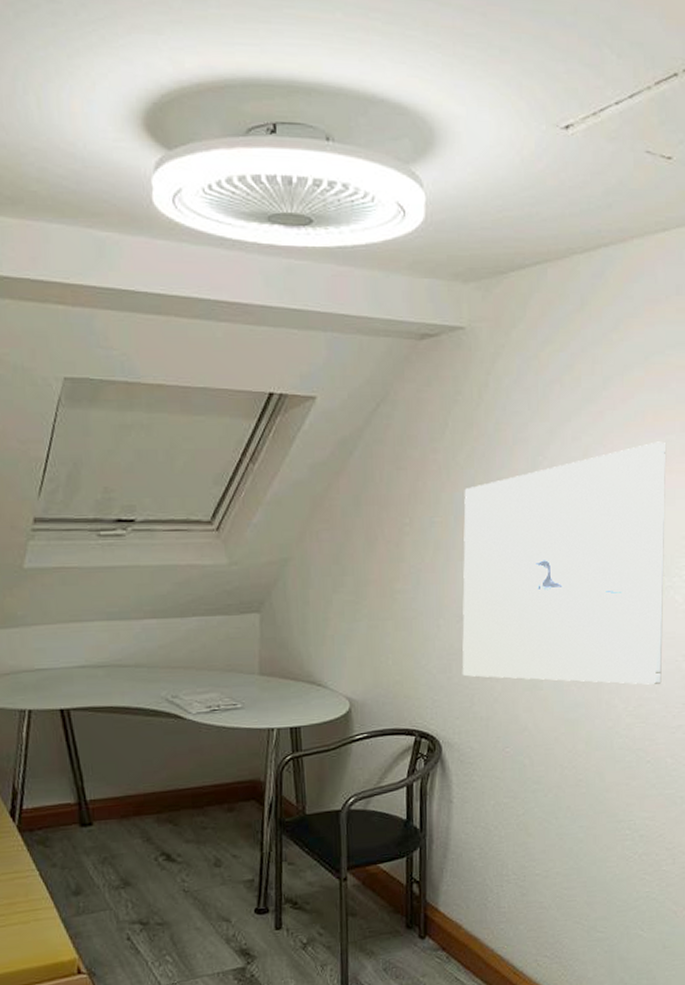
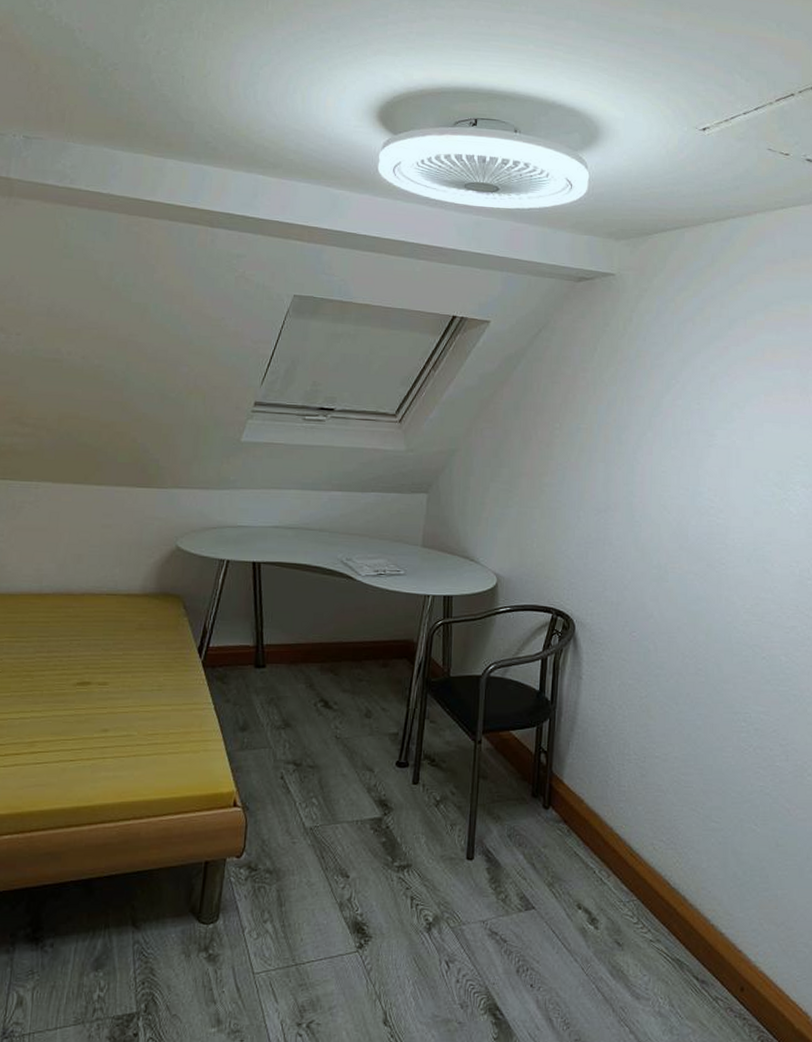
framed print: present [462,441,667,685] -> none [597,374,783,586]

